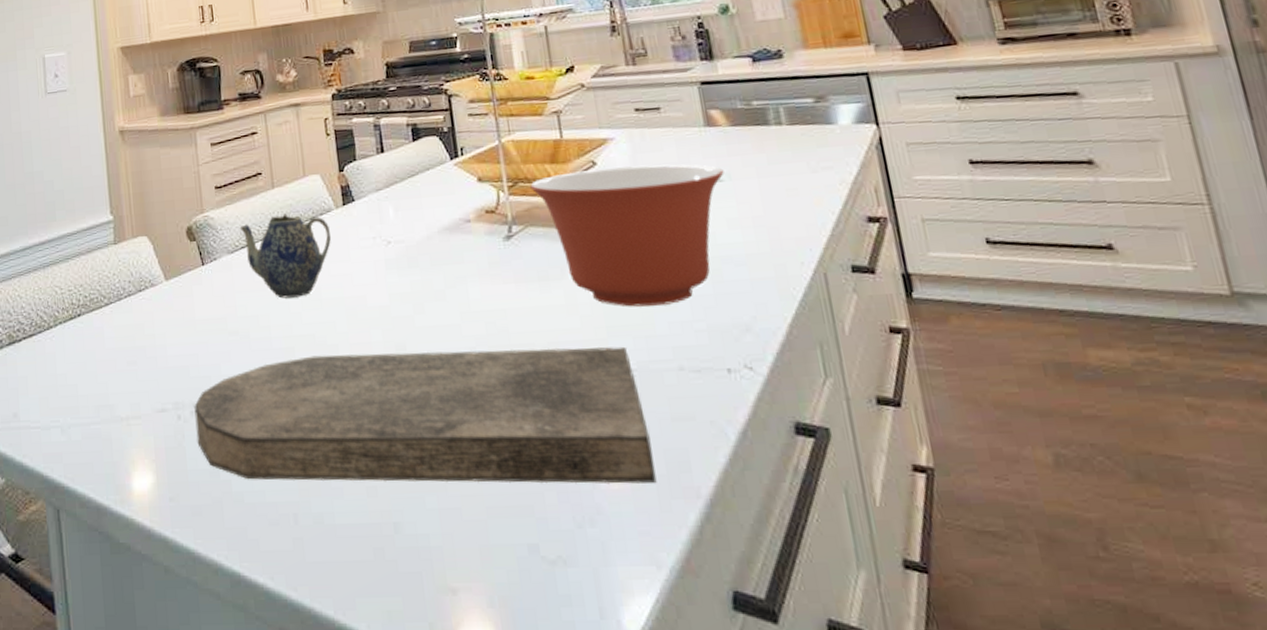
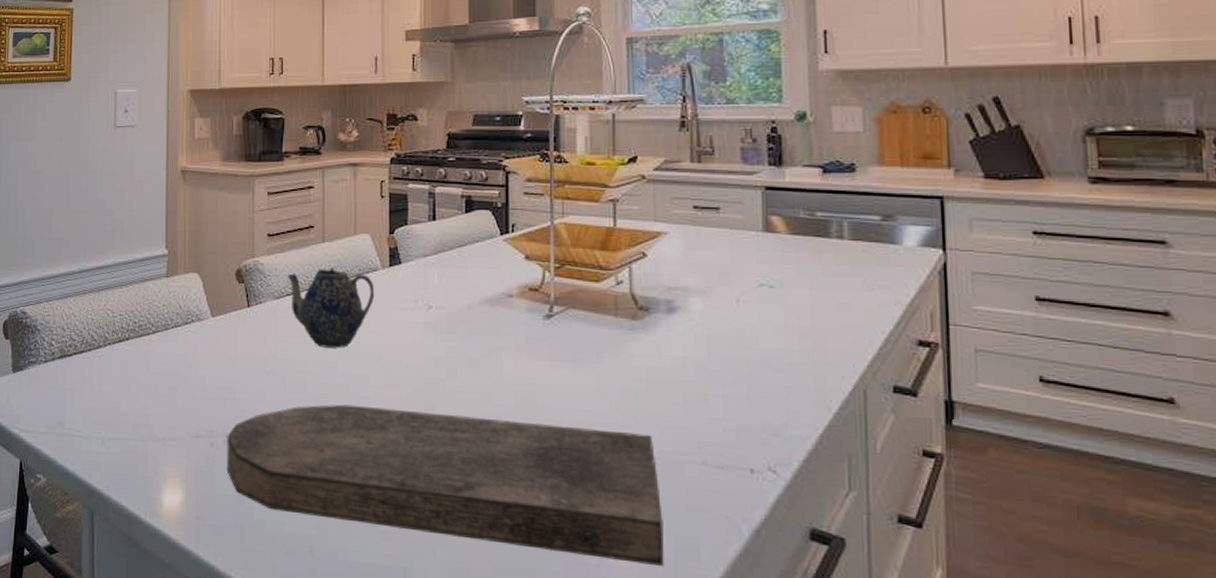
mixing bowl: present [530,164,724,307] -> none [577,261,776,401]

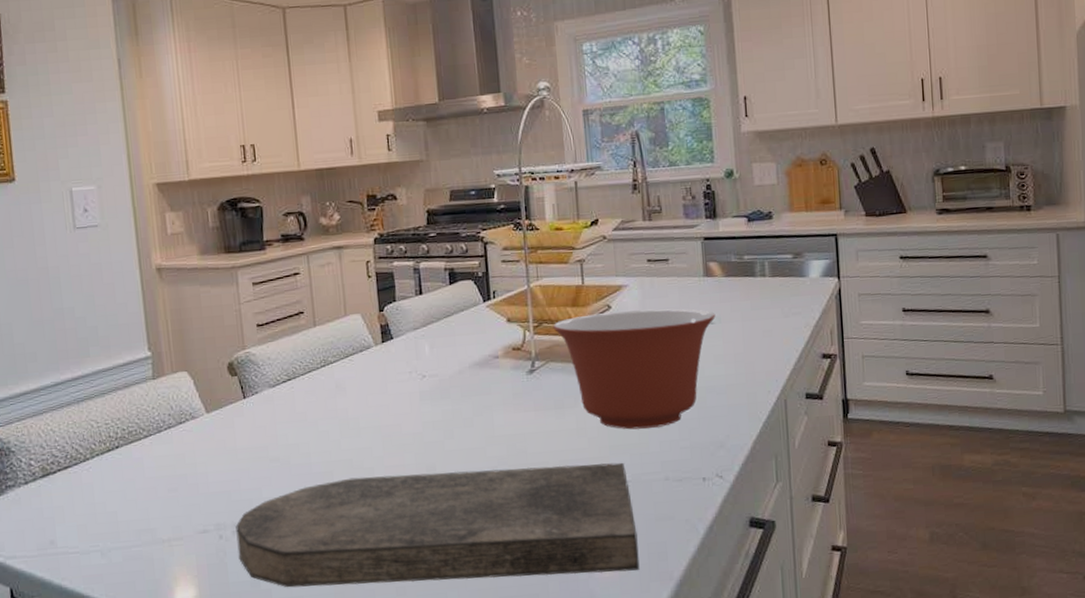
teapot: present [287,268,374,348] -> none [281,350,370,428]
mixing bowl: none [577,261,776,401] -> present [553,309,716,430]

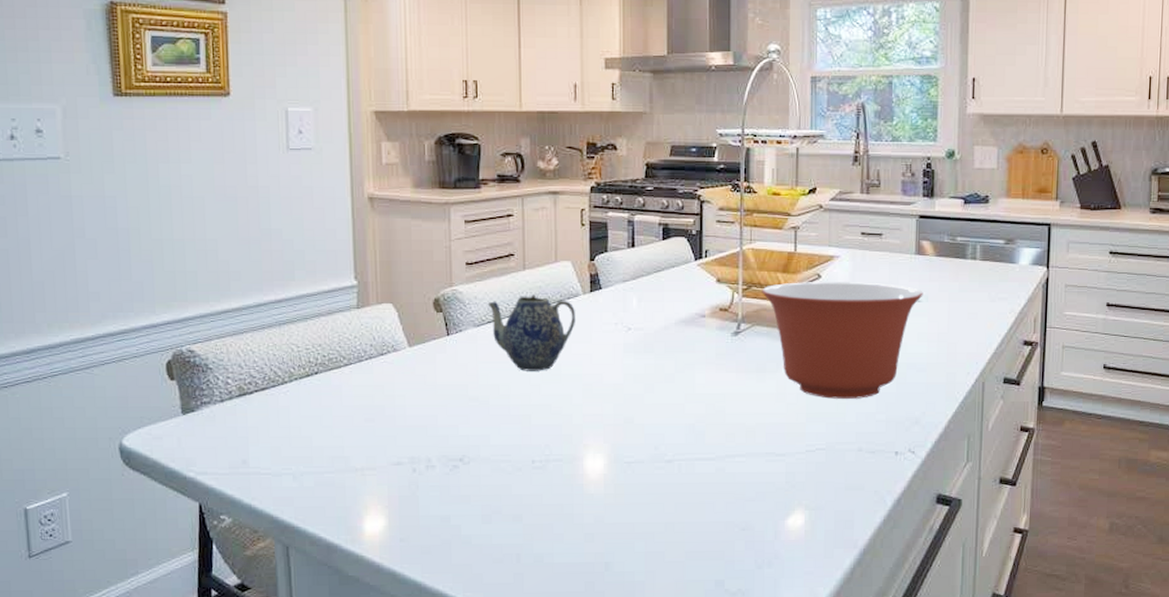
cutting board: present [235,462,640,588] -> none [430,423,826,536]
teapot: none [281,350,370,428] -> present [487,294,575,371]

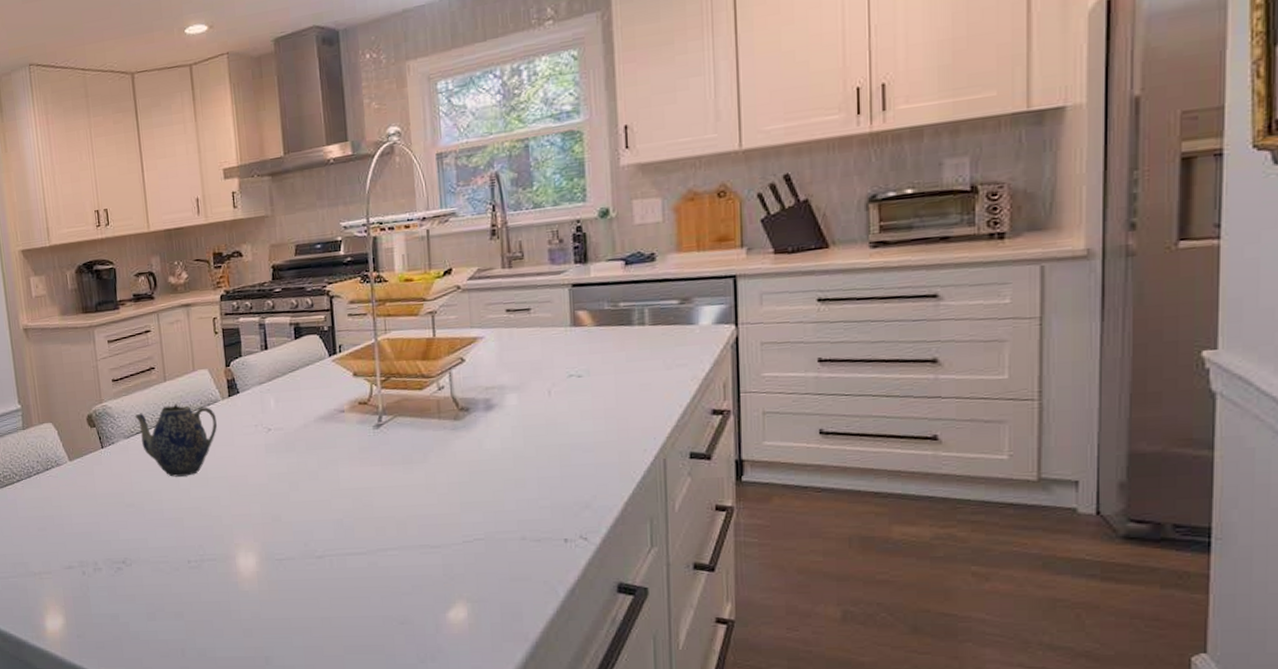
mixing bowl: present [762,282,923,399] -> none [401,361,584,487]

